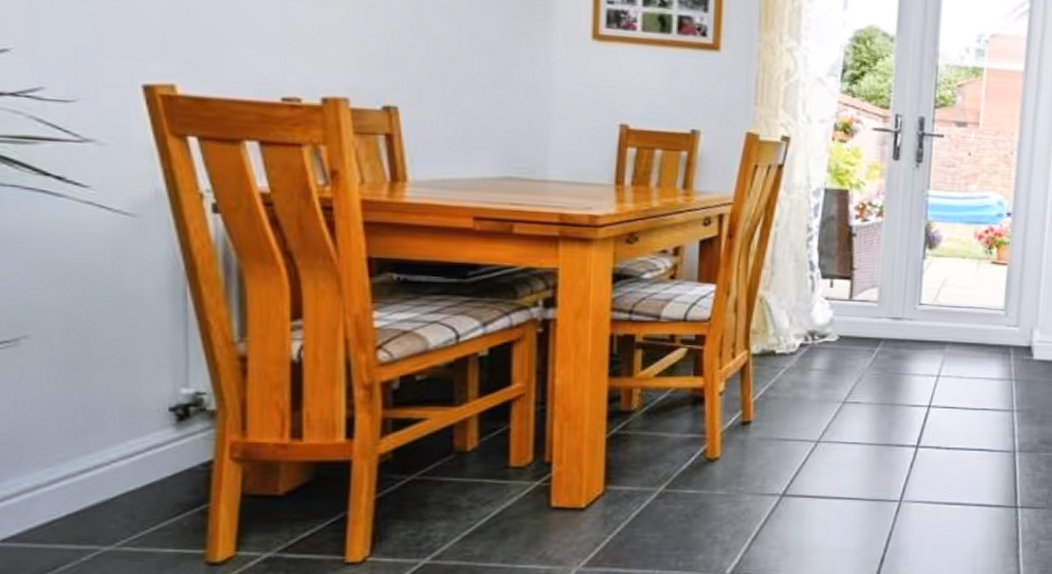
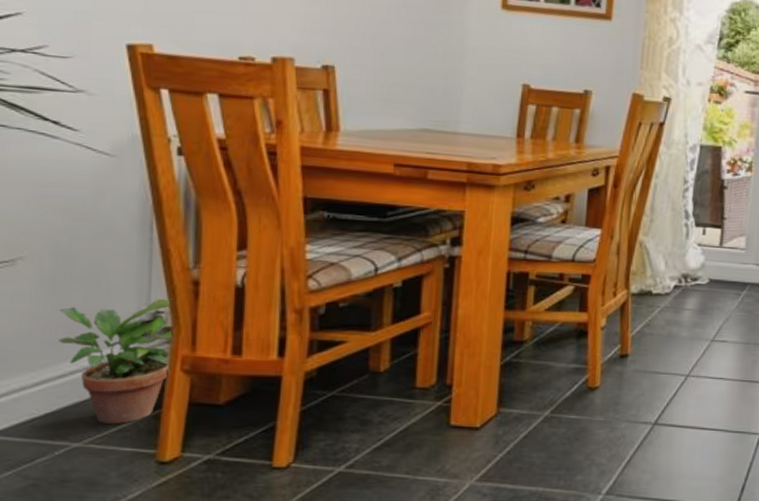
potted plant: none [77,378,220,524] -> present [59,298,174,425]

